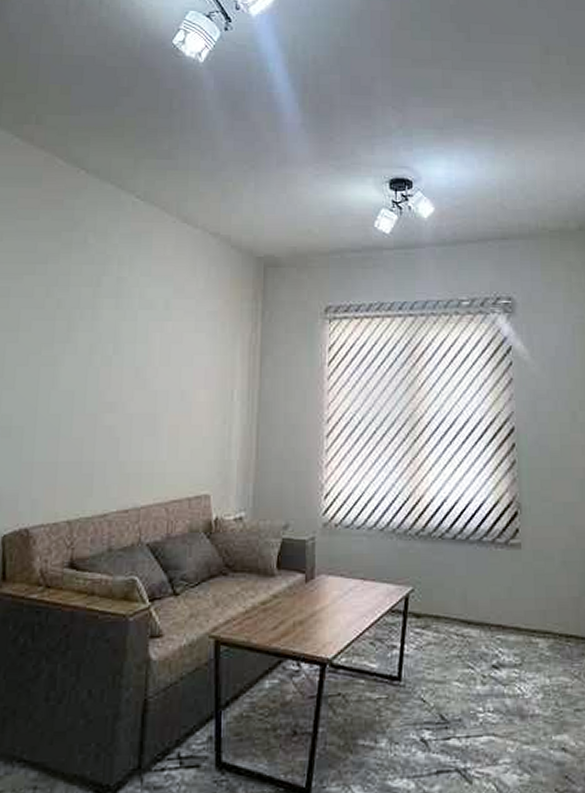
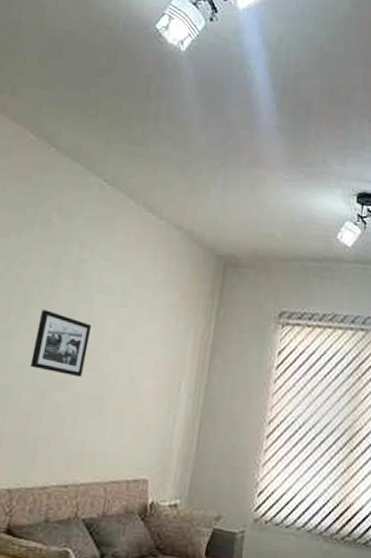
picture frame: none [79,332,138,397] -> present [30,309,92,378]

